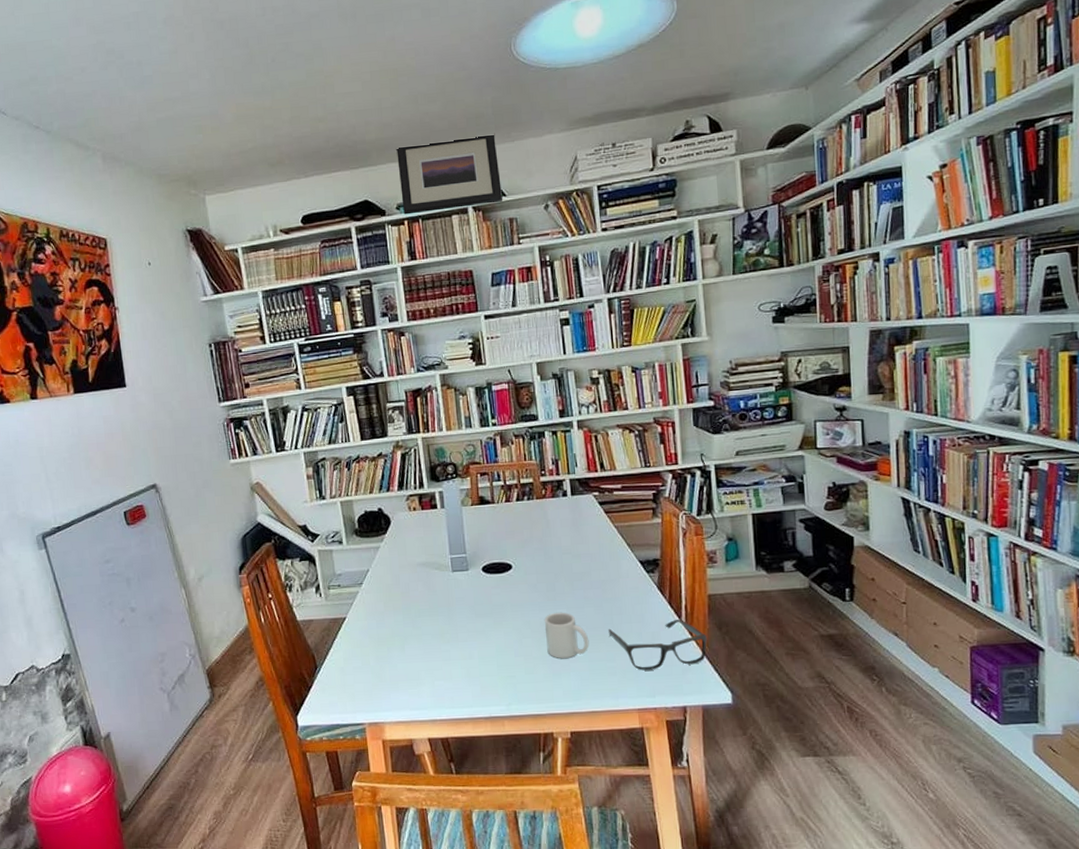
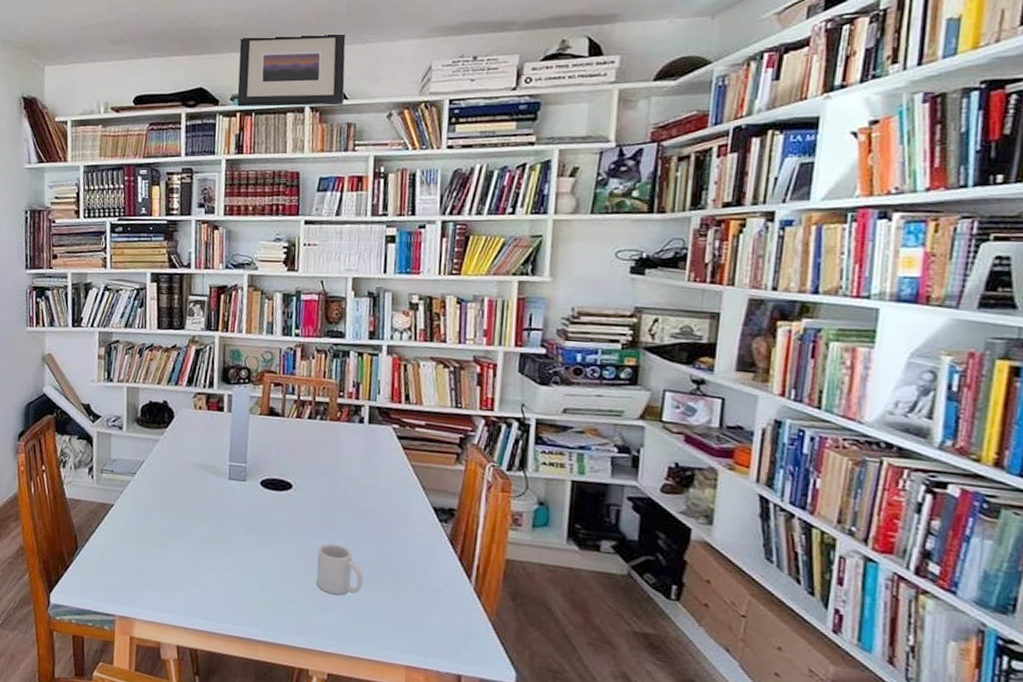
eyeglasses: present [608,619,707,671] -> none [386,572,497,632]

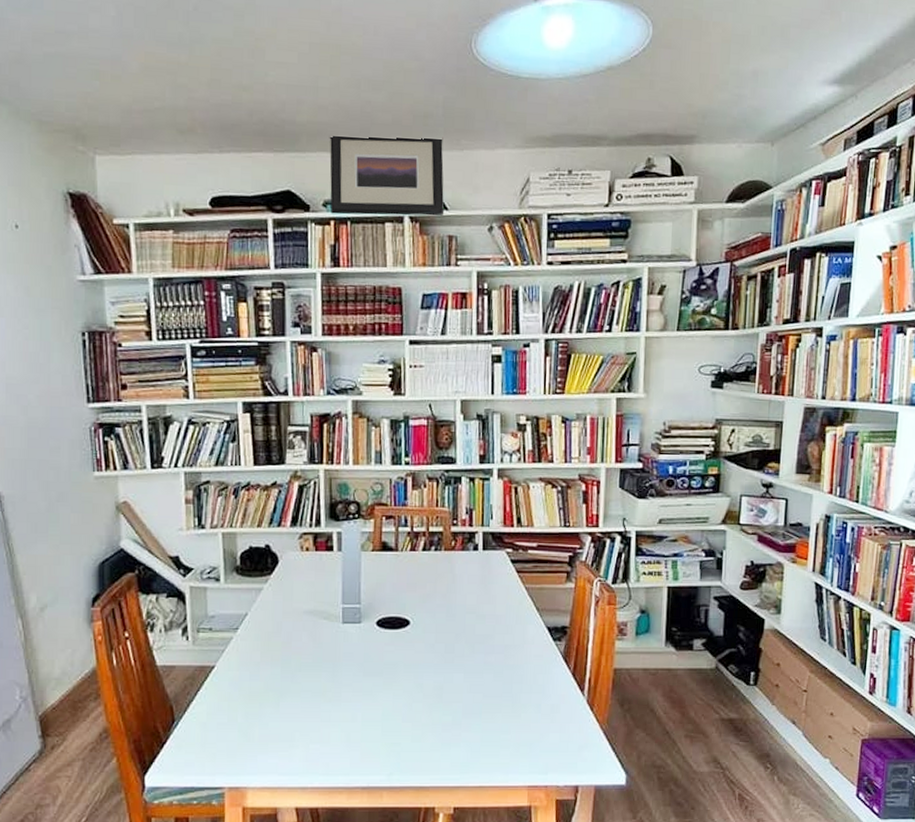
mug: present [316,543,364,596] -> none [438,676,485,728]

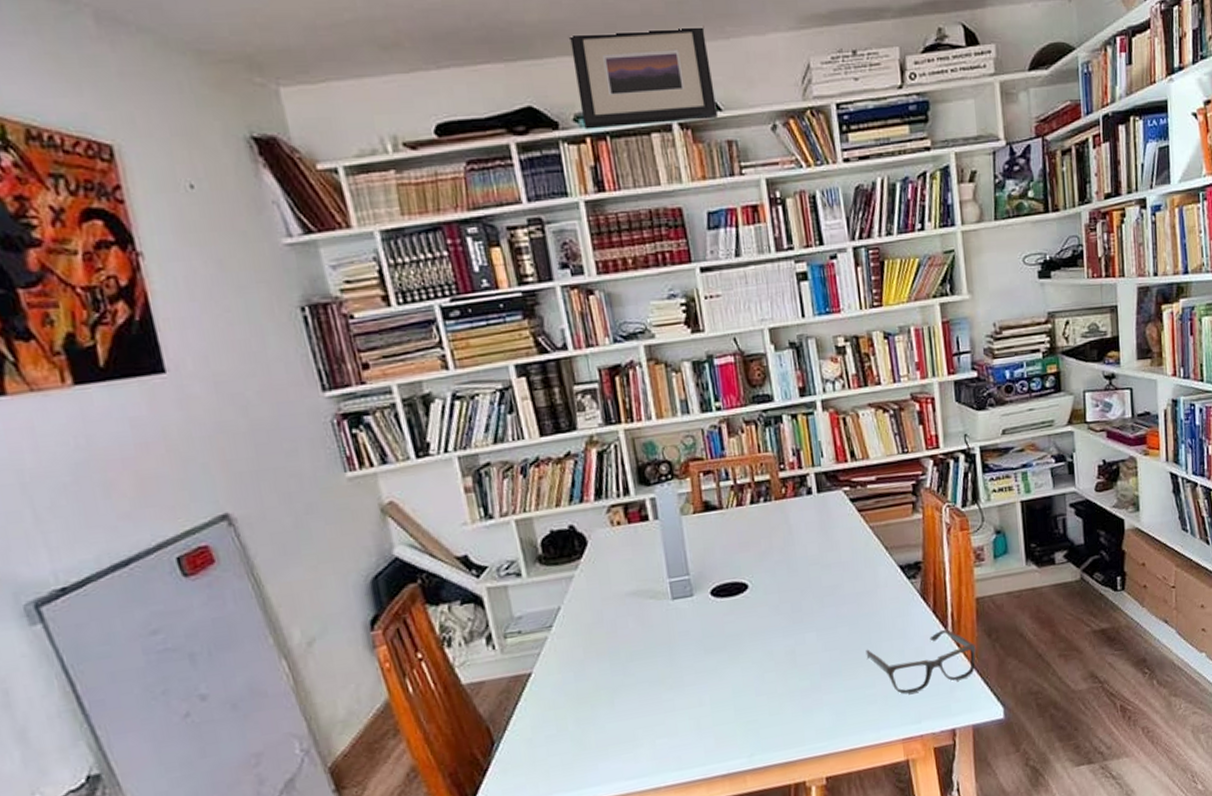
eyeglasses: none [506,692,608,745] -> present [865,629,976,695]

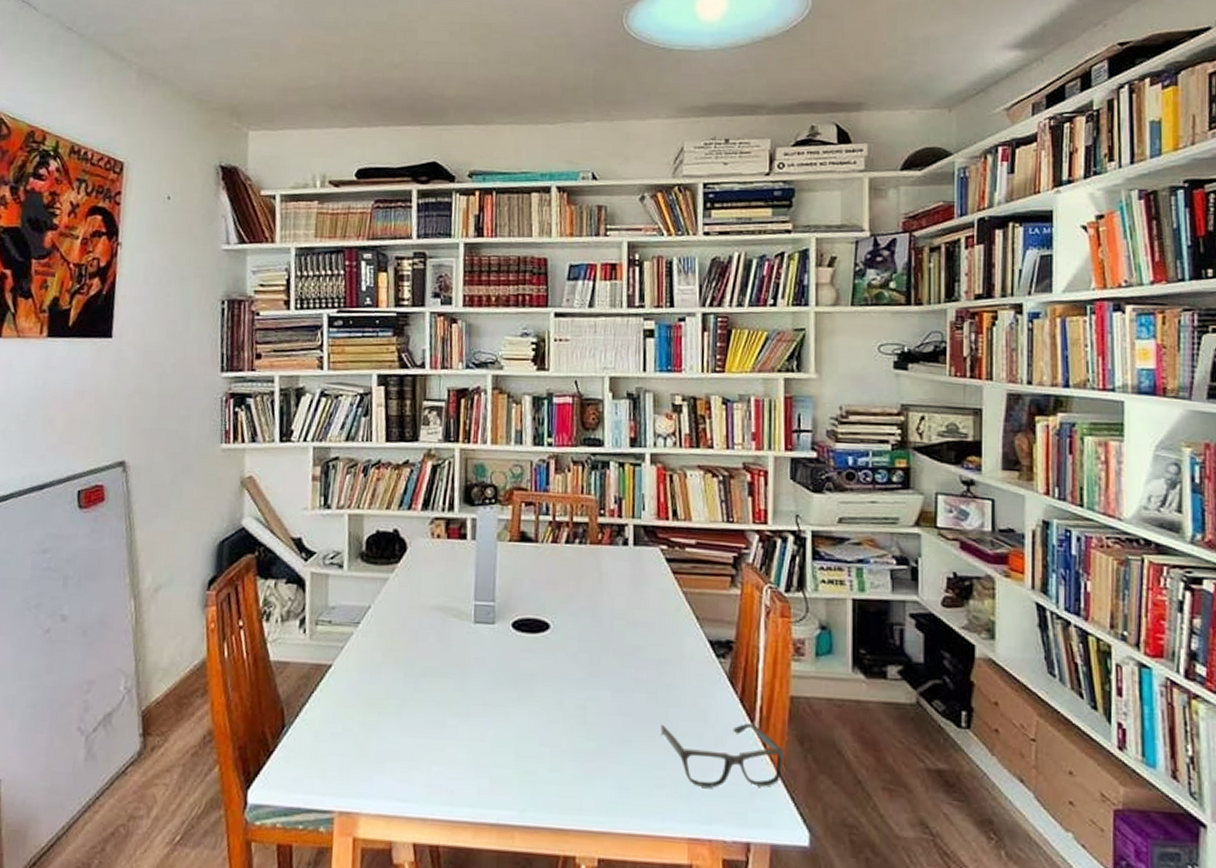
picture frame: present [570,28,719,130] -> none [476,109,594,186]

